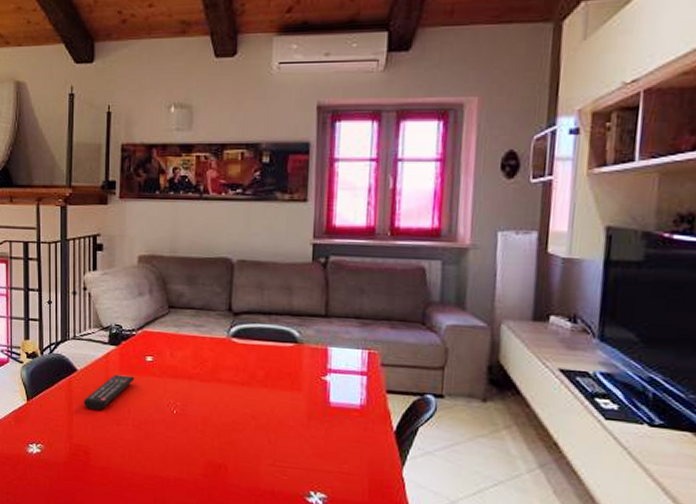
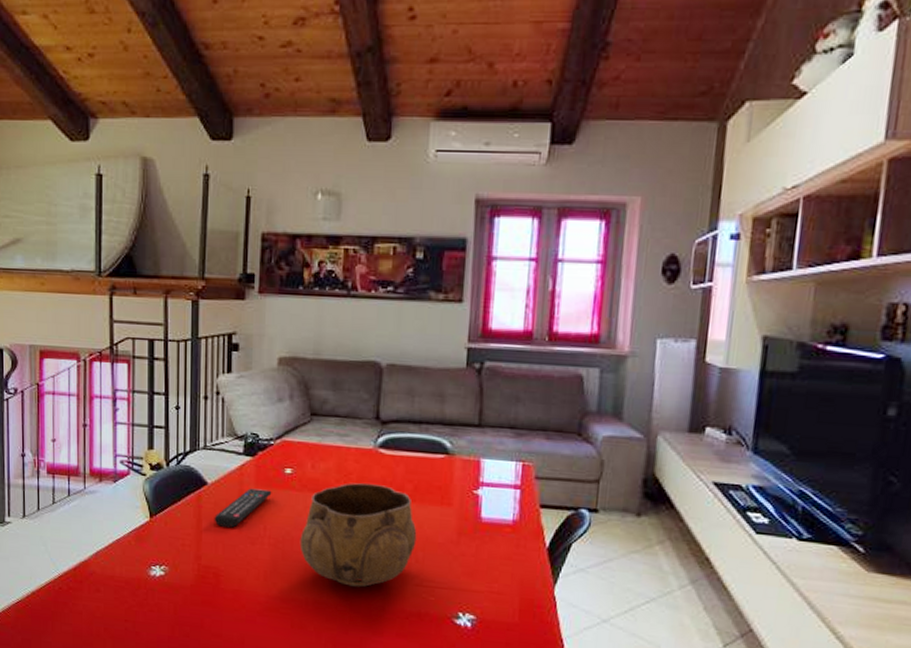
decorative bowl: none [160,369,269,466] -> present [299,483,417,588]

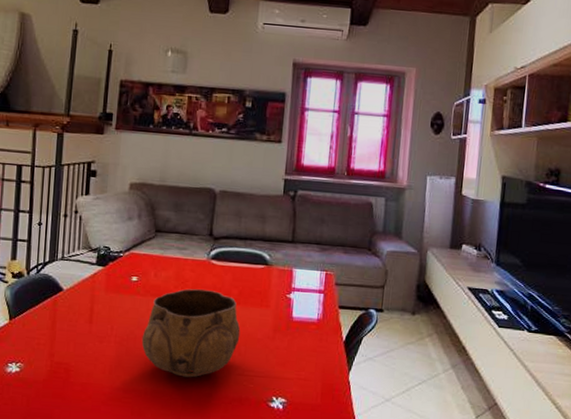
remote control: present [214,488,272,528] -> none [67,294,120,328]

